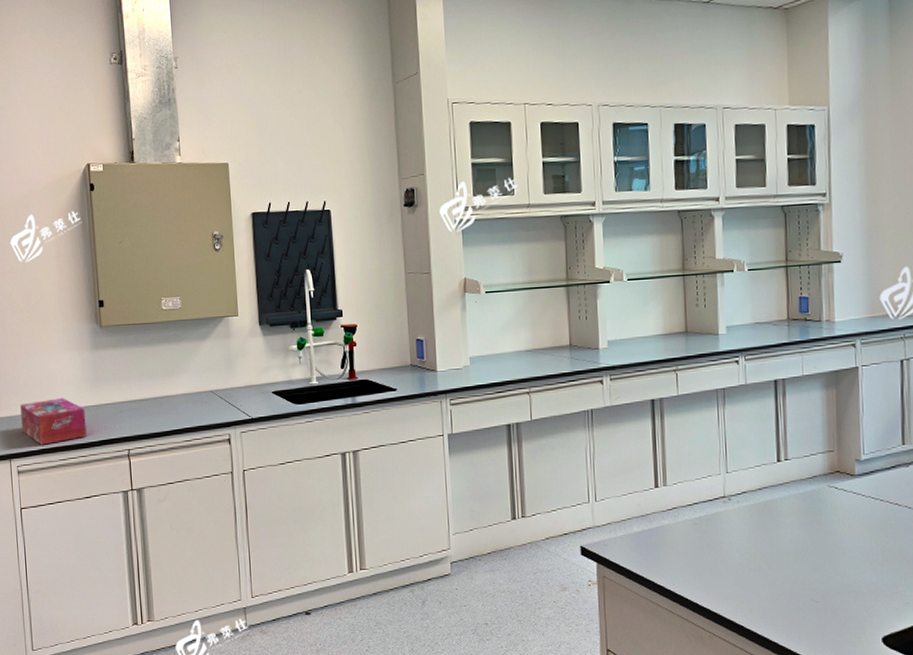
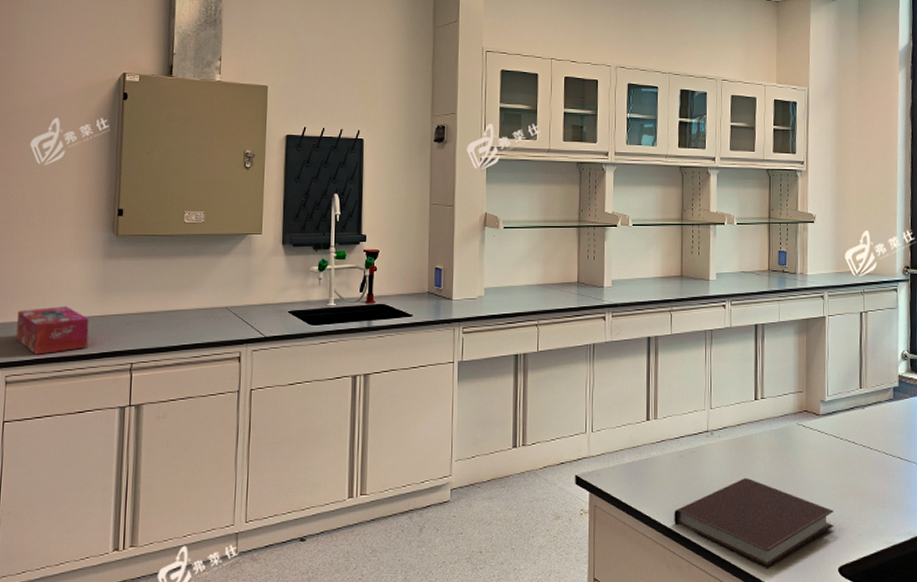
notebook: none [691,544,876,638] -> present [674,477,834,568]

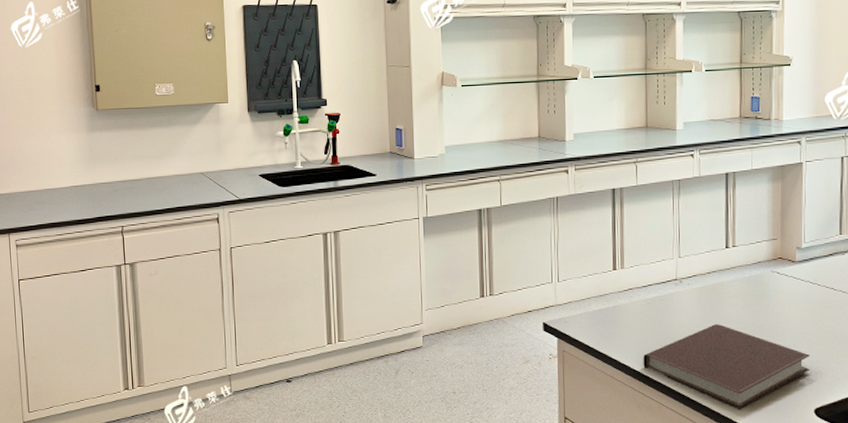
tissue box: present [16,306,89,355] -> none [19,177,82,221]

